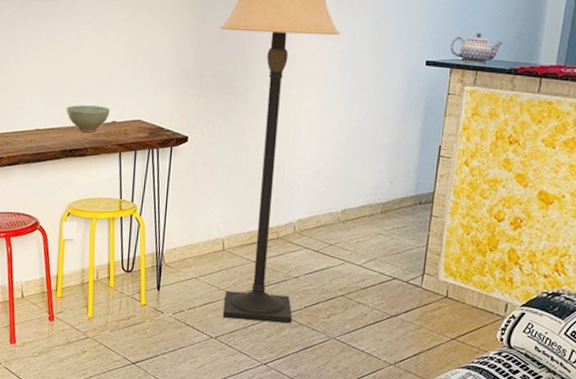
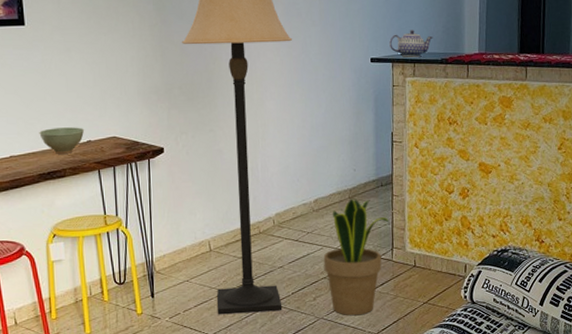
potted plant: none [343,214,425,342] -> present [323,198,390,316]

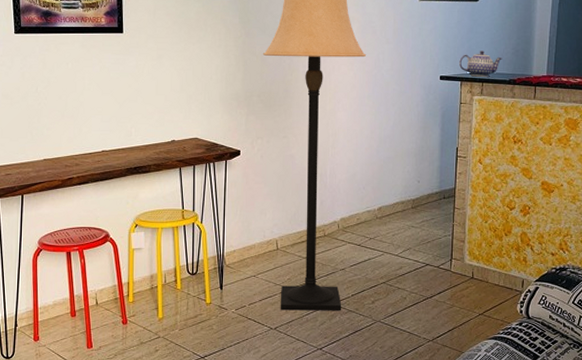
bowl: present [39,127,85,154] -> none [129,127,170,151]
potted plant: present [323,198,390,316] -> none [384,209,450,321]

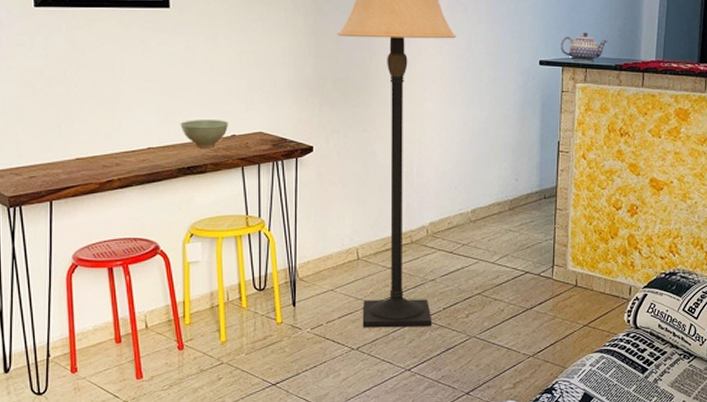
bowl: none [129,127,170,151] -> present [180,120,229,148]

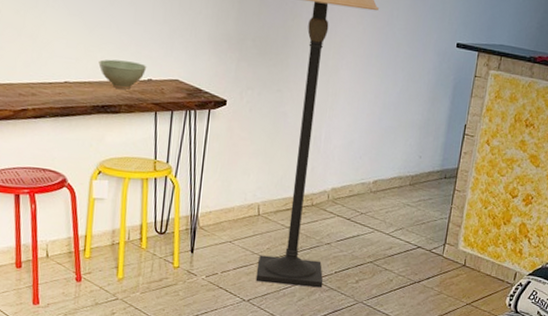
teapot: present [561,32,608,62] -> none [479,20,526,51]

